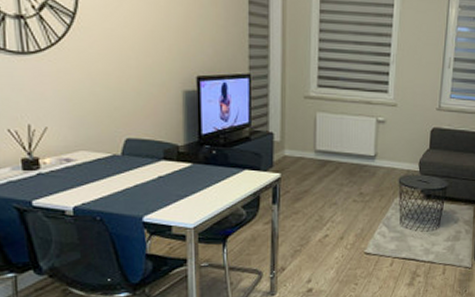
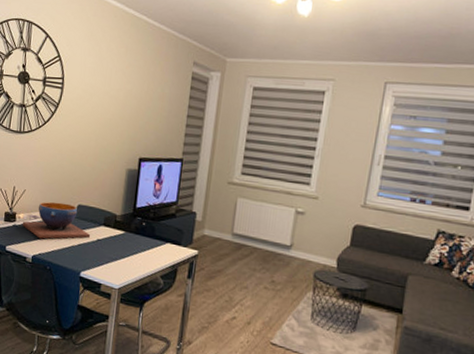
decorative bowl: none [50,138,149,186] -> present [22,202,91,239]

